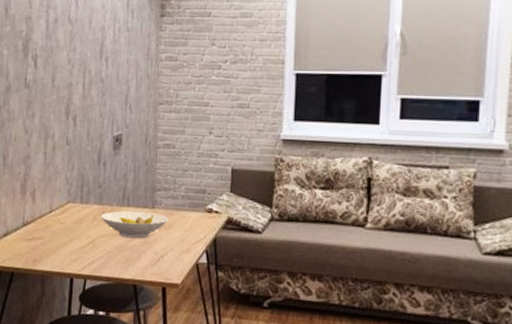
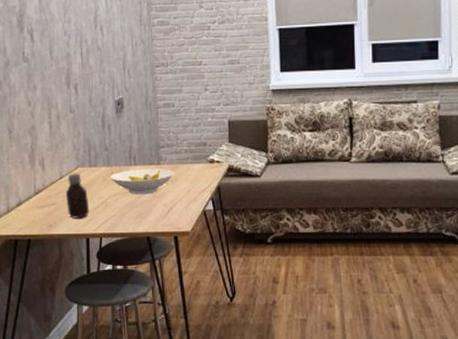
bottle: none [53,208,77,257] -> present [65,173,90,219]

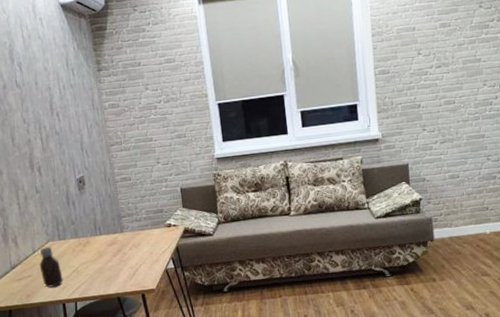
bowl: present [110,168,174,195] -> none [79,235,137,262]

